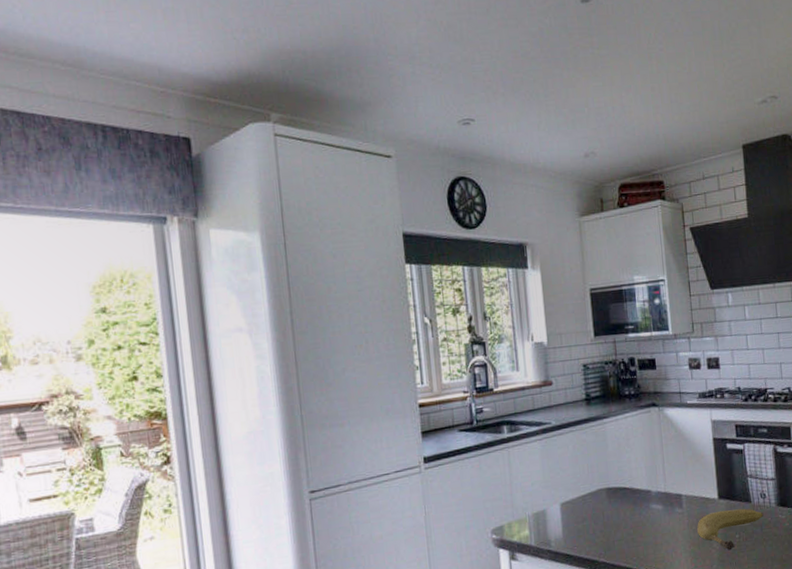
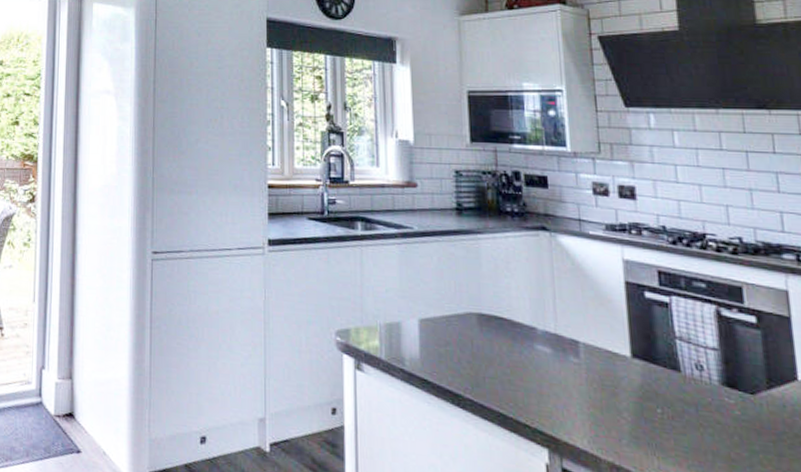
fruit: present [697,508,764,551] -> none [599,372,700,427]

